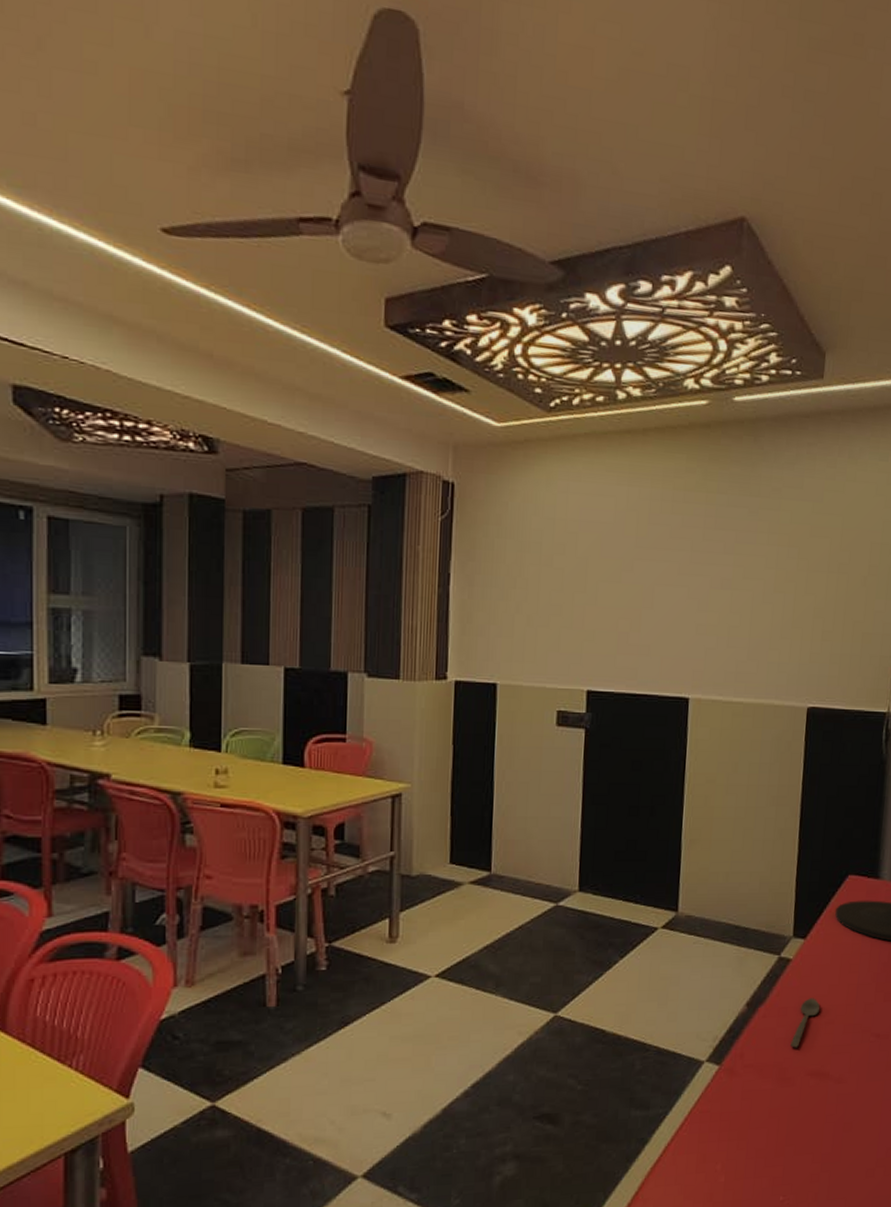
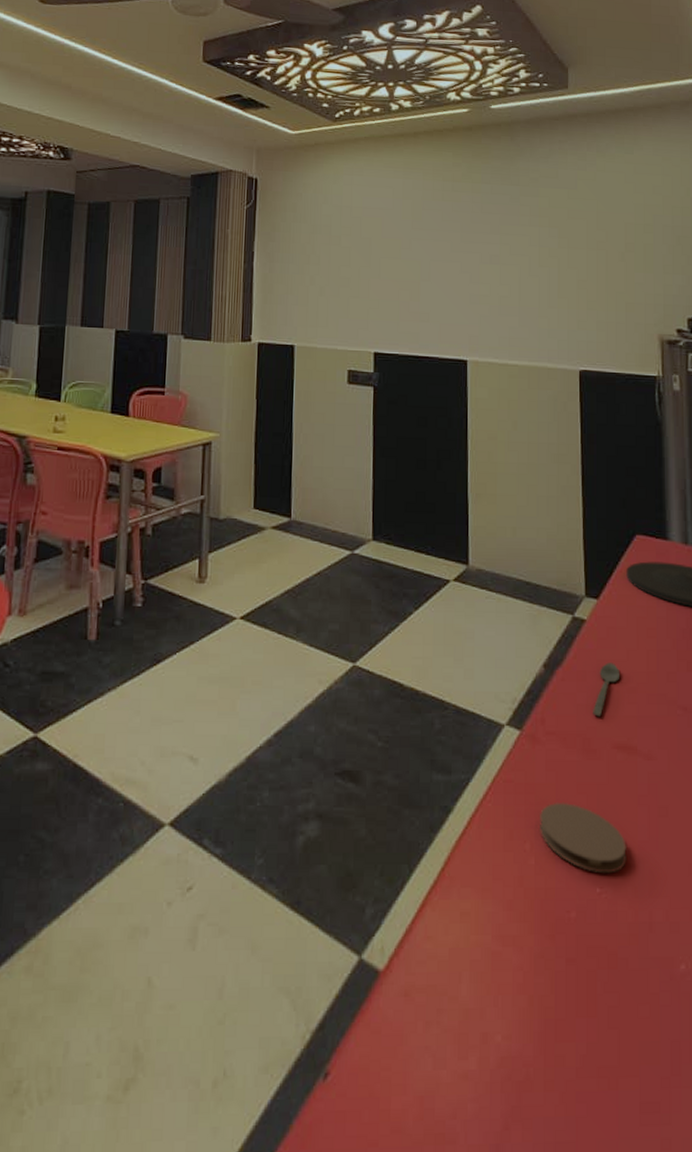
coaster: none [731,1125,811,1184] -> present [540,802,626,874]

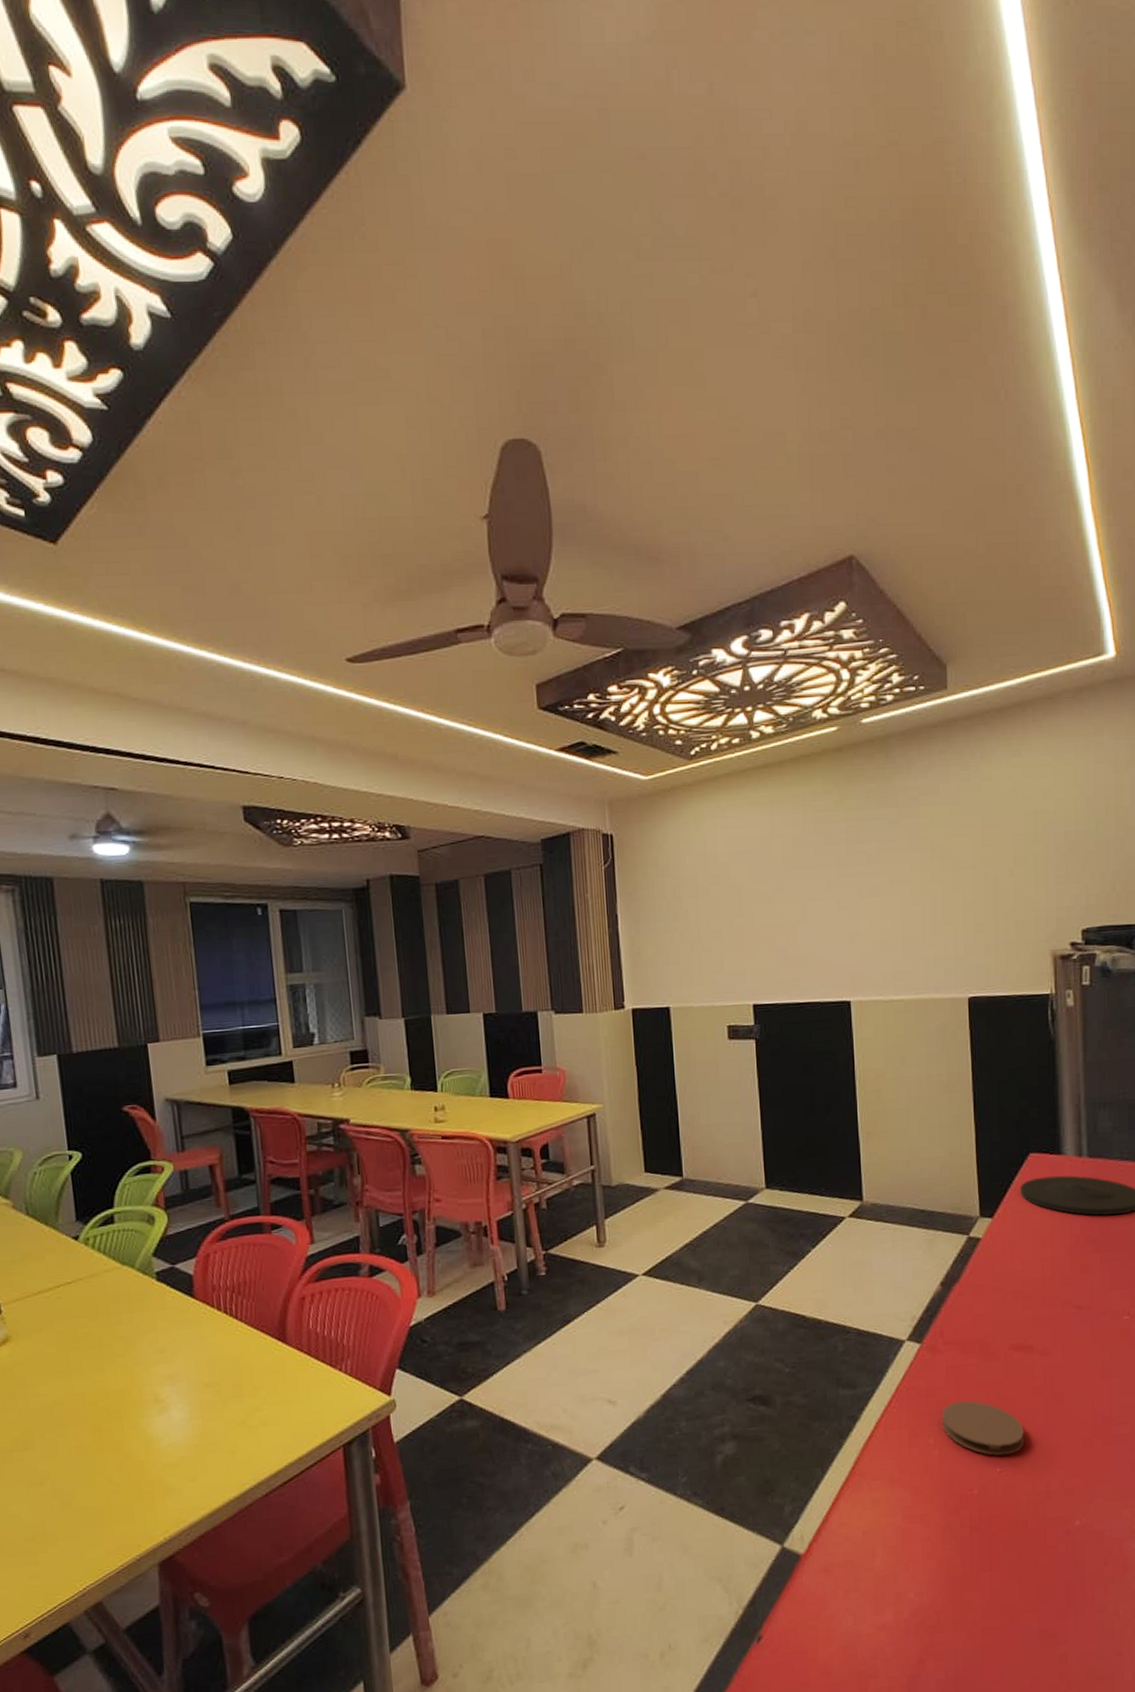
spoon: present [593,662,621,717] -> none [990,1274,1016,1324]

